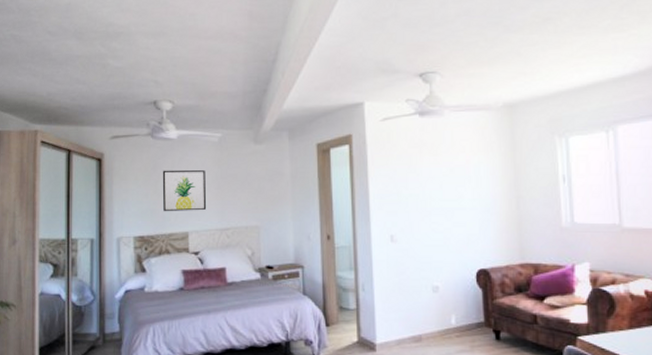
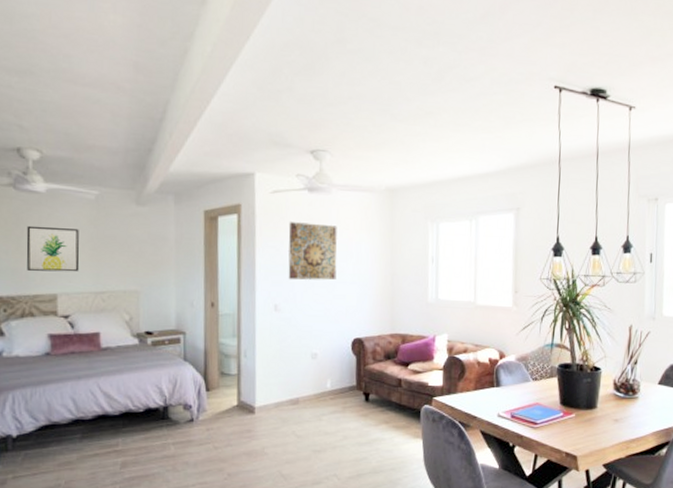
wall art: none [401,148,455,209] -> present [288,222,337,280]

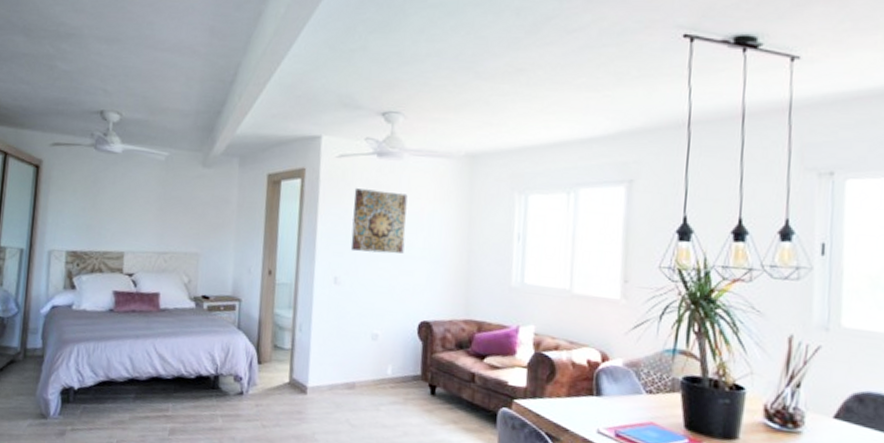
wall art: present [26,225,80,272] -> none [100,184,148,231]

